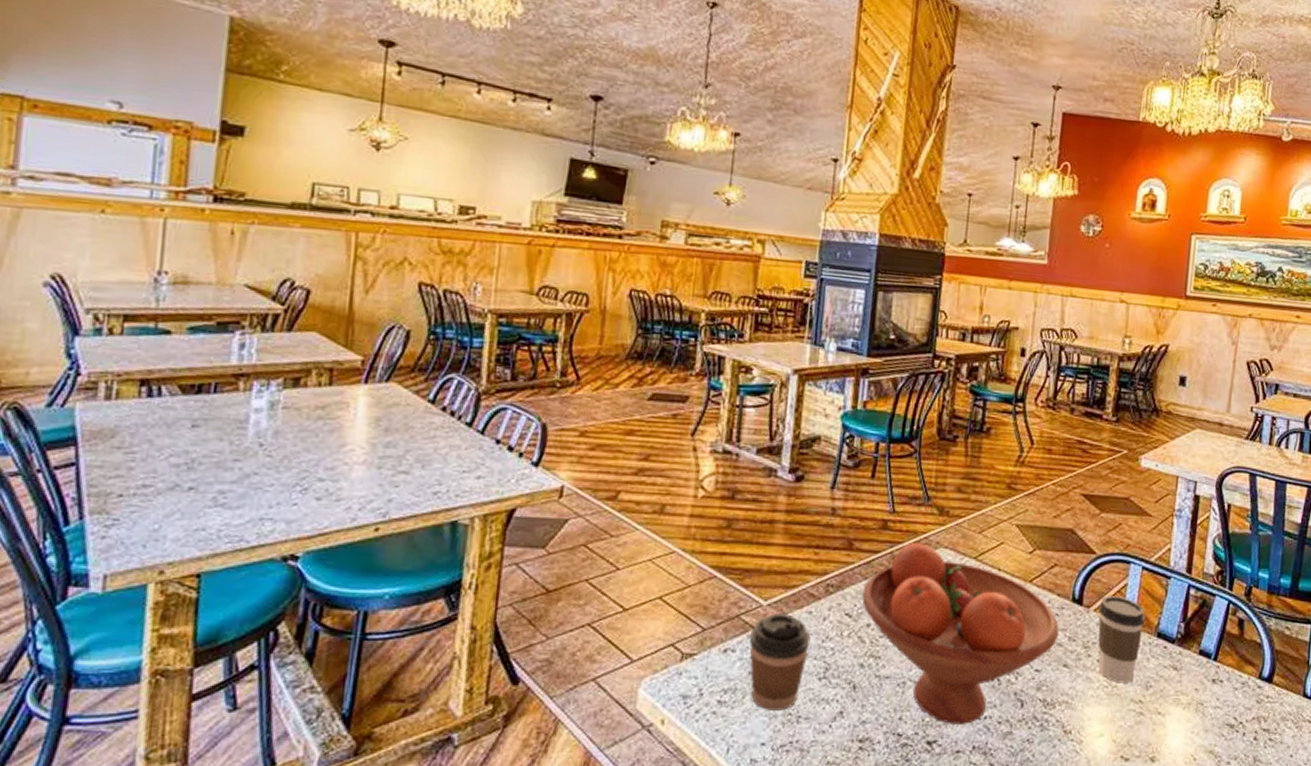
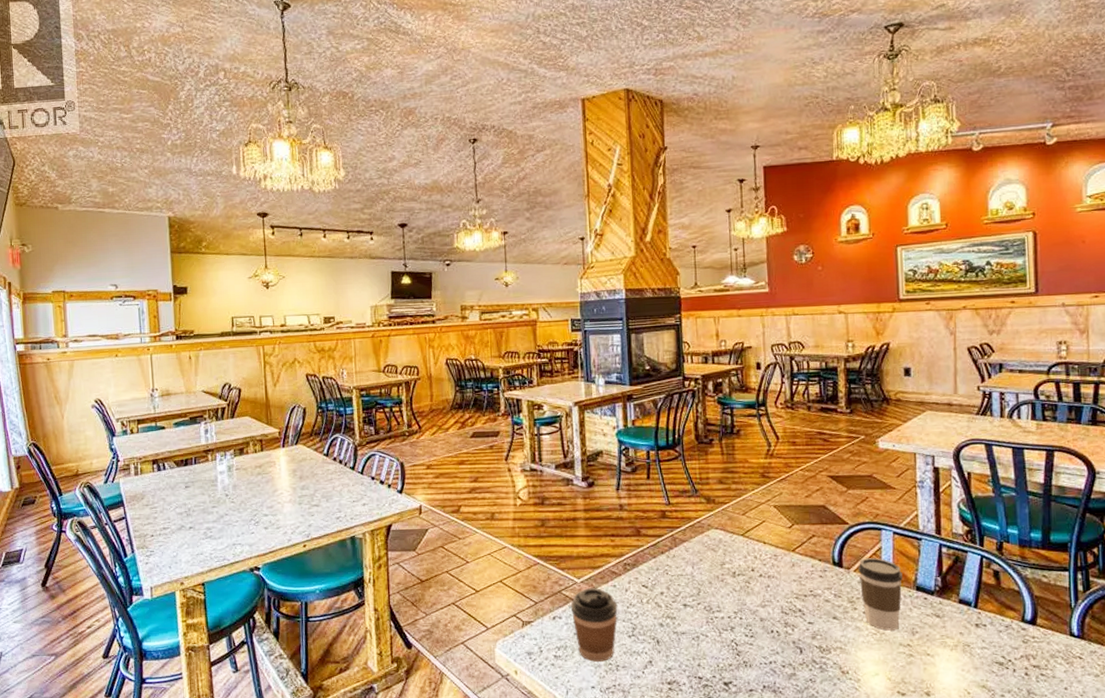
fruit bowl: present [862,542,1059,724] -> none [653,526,825,668]

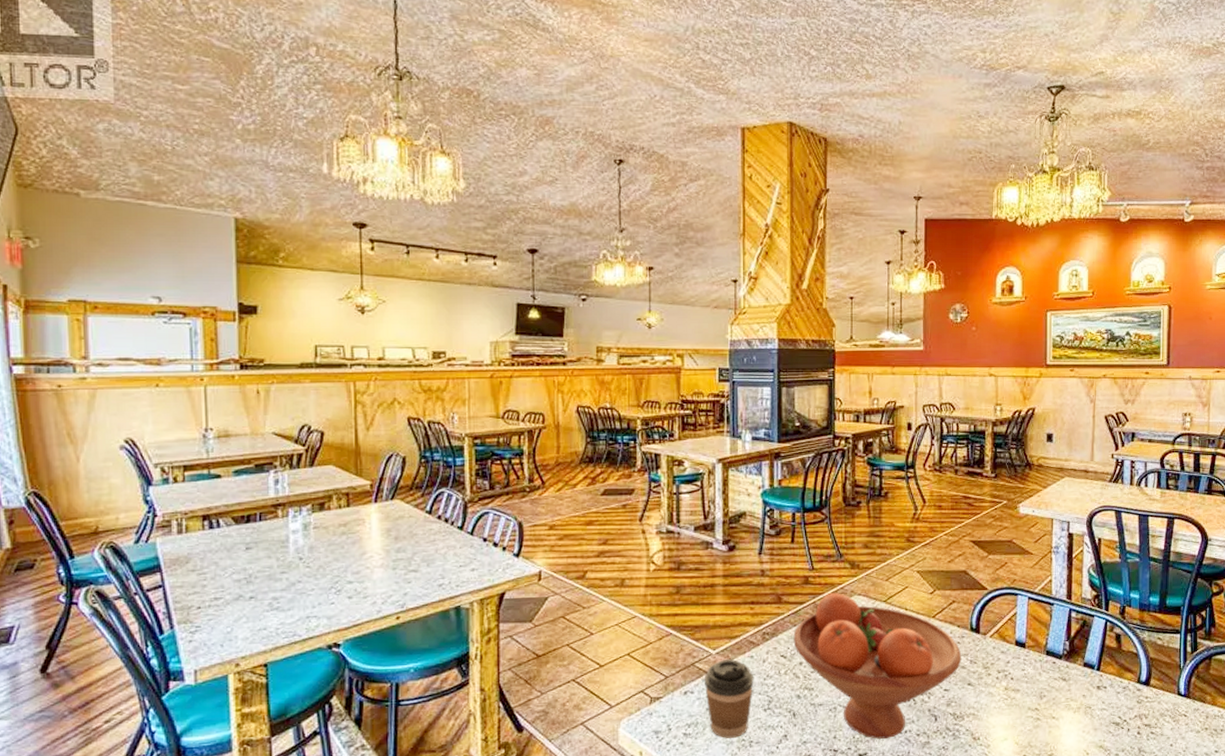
fruit bowl: none [653,526,825,668] -> present [793,592,962,739]
coffee cup: present [858,558,903,631] -> none [994,623,1034,696]

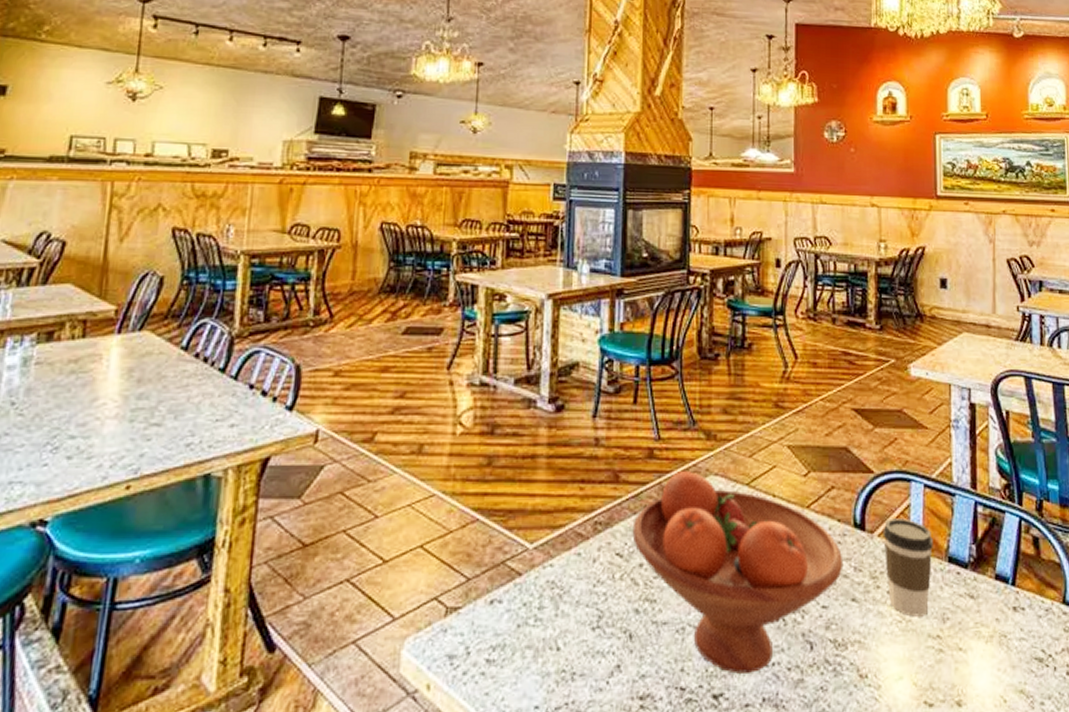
coffee cup: present [703,659,754,738] -> none [516,557,581,668]
coffee cup: none [994,623,1034,696] -> present [883,518,933,617]

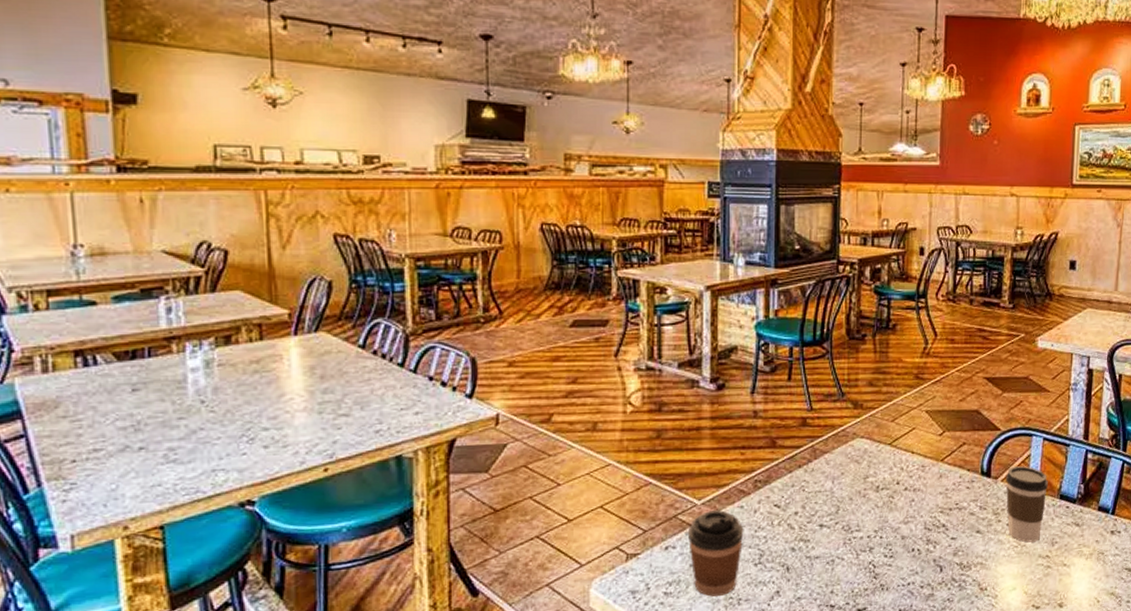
coffee cup: none [516,557,581,668] -> present [687,510,744,597]
fruit bowl: present [632,470,844,674] -> none [788,434,971,593]

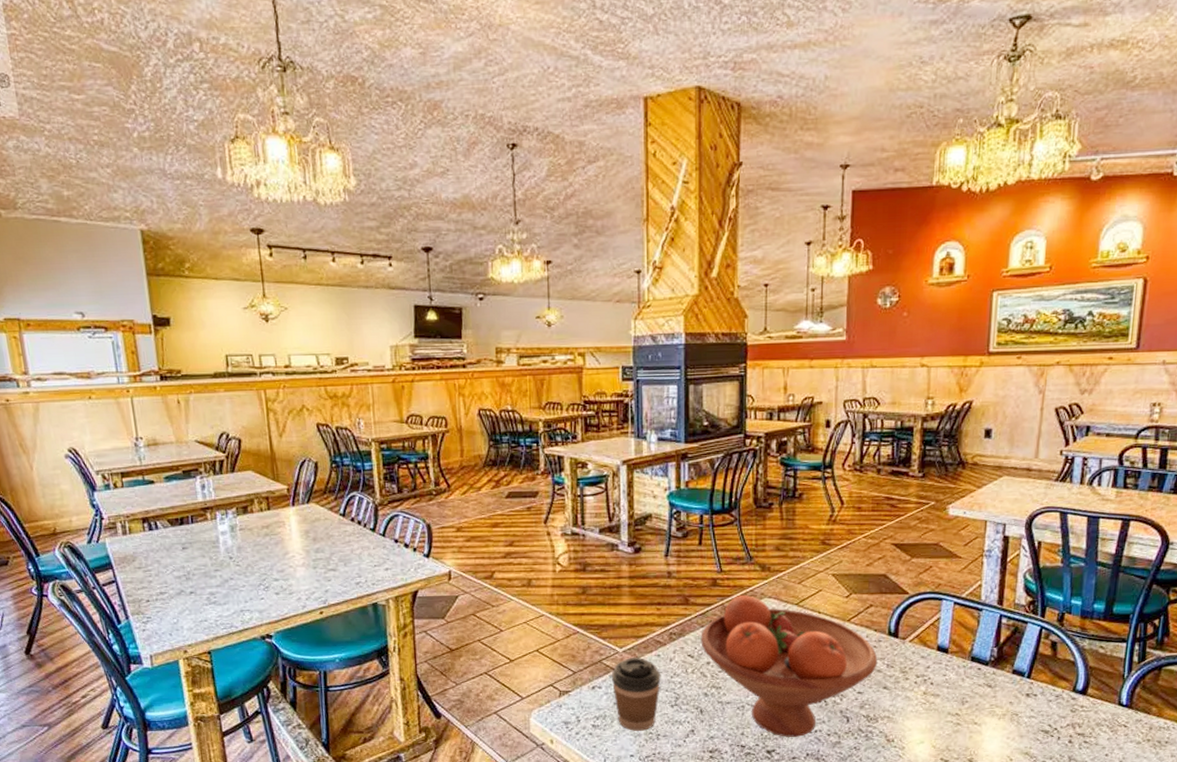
fruit bowl: none [788,434,971,593] -> present [701,594,878,737]
coffee cup: present [1005,466,1048,543] -> none [914,628,959,700]

